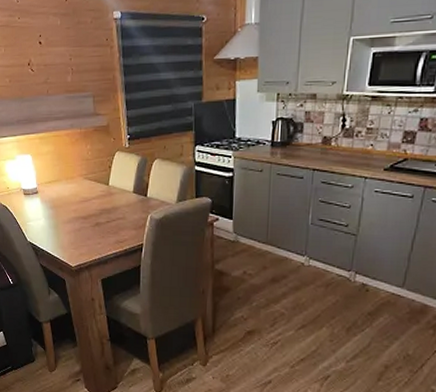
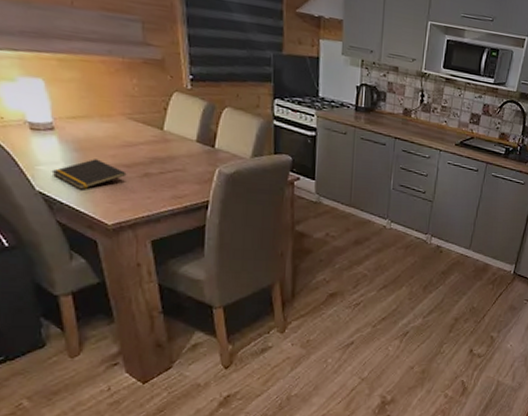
notepad: none [37,214,84,239] -> present [51,159,127,190]

